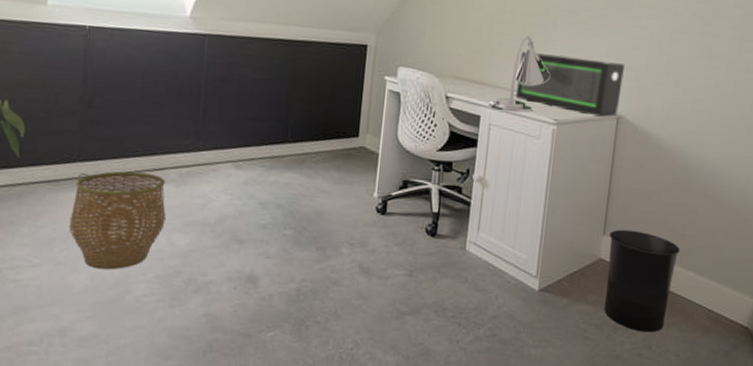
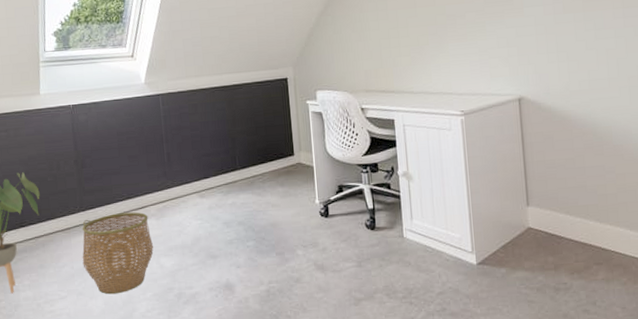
table lamp: present [487,35,550,113] -> none [398,43,449,112]
speaker: present [515,51,625,117] -> none [419,51,519,102]
waste bin: present [604,229,680,333] -> none [533,197,605,290]

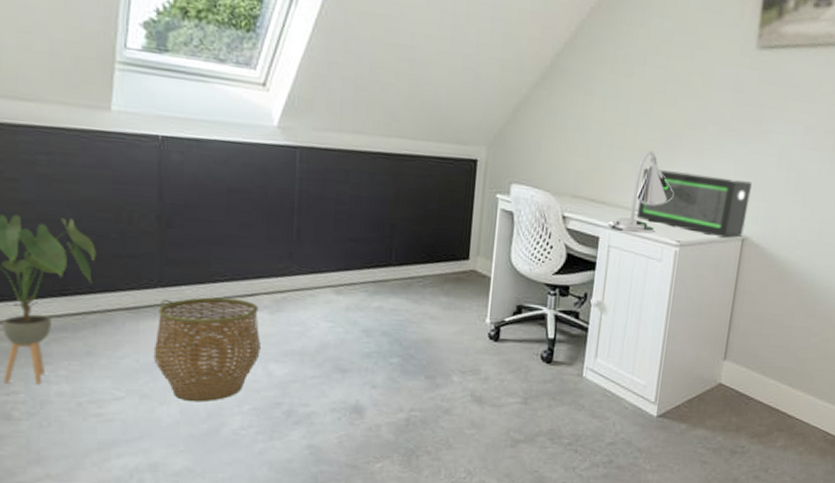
table lamp: none [398,43,449,112] -> present [607,150,673,234]
speaker: none [419,51,519,102] -> present [636,168,752,238]

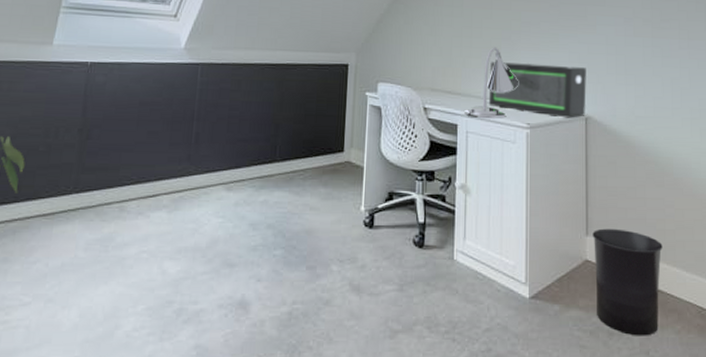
basket: present [153,297,261,402] -> none [61,200,158,304]
waste bin: none [722,354,801,456] -> present [592,228,663,336]

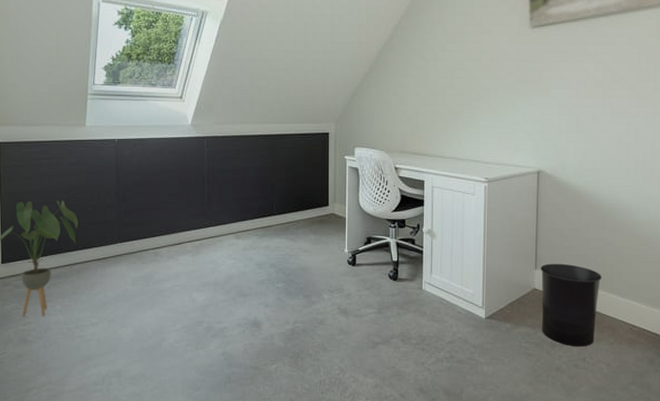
table lamp: present [463,47,518,119] -> none [429,112,478,175]
speaker: present [488,62,587,118] -> none [451,125,540,172]

